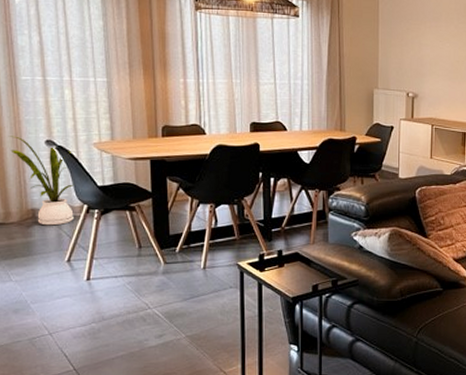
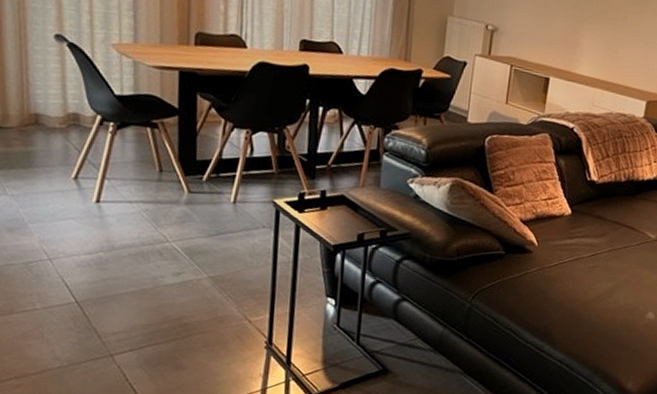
house plant: present [9,136,74,226] -> none [11,24,88,136]

